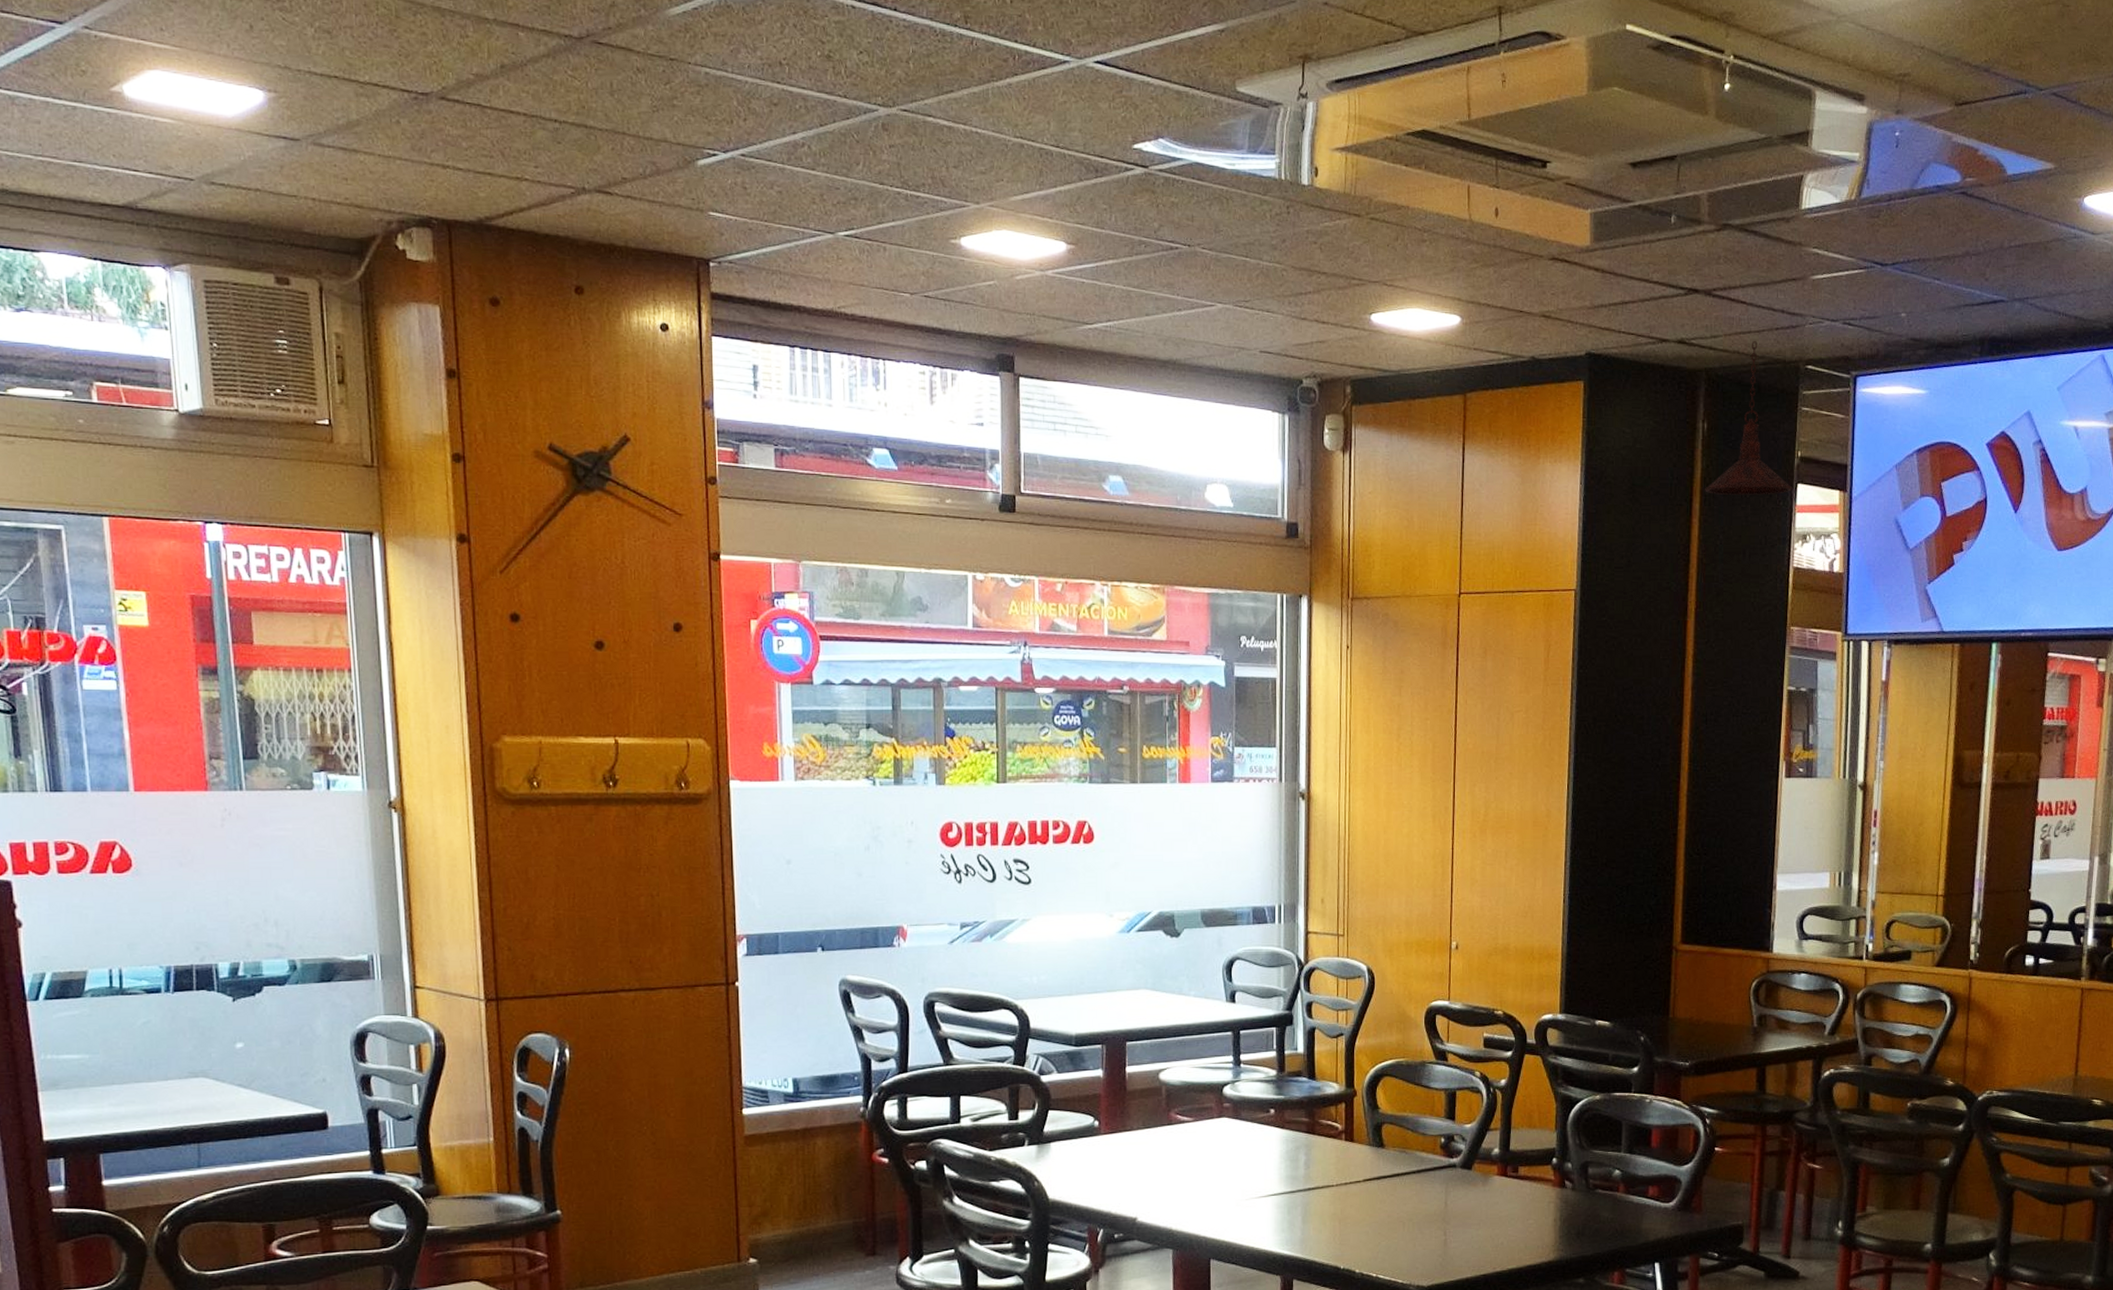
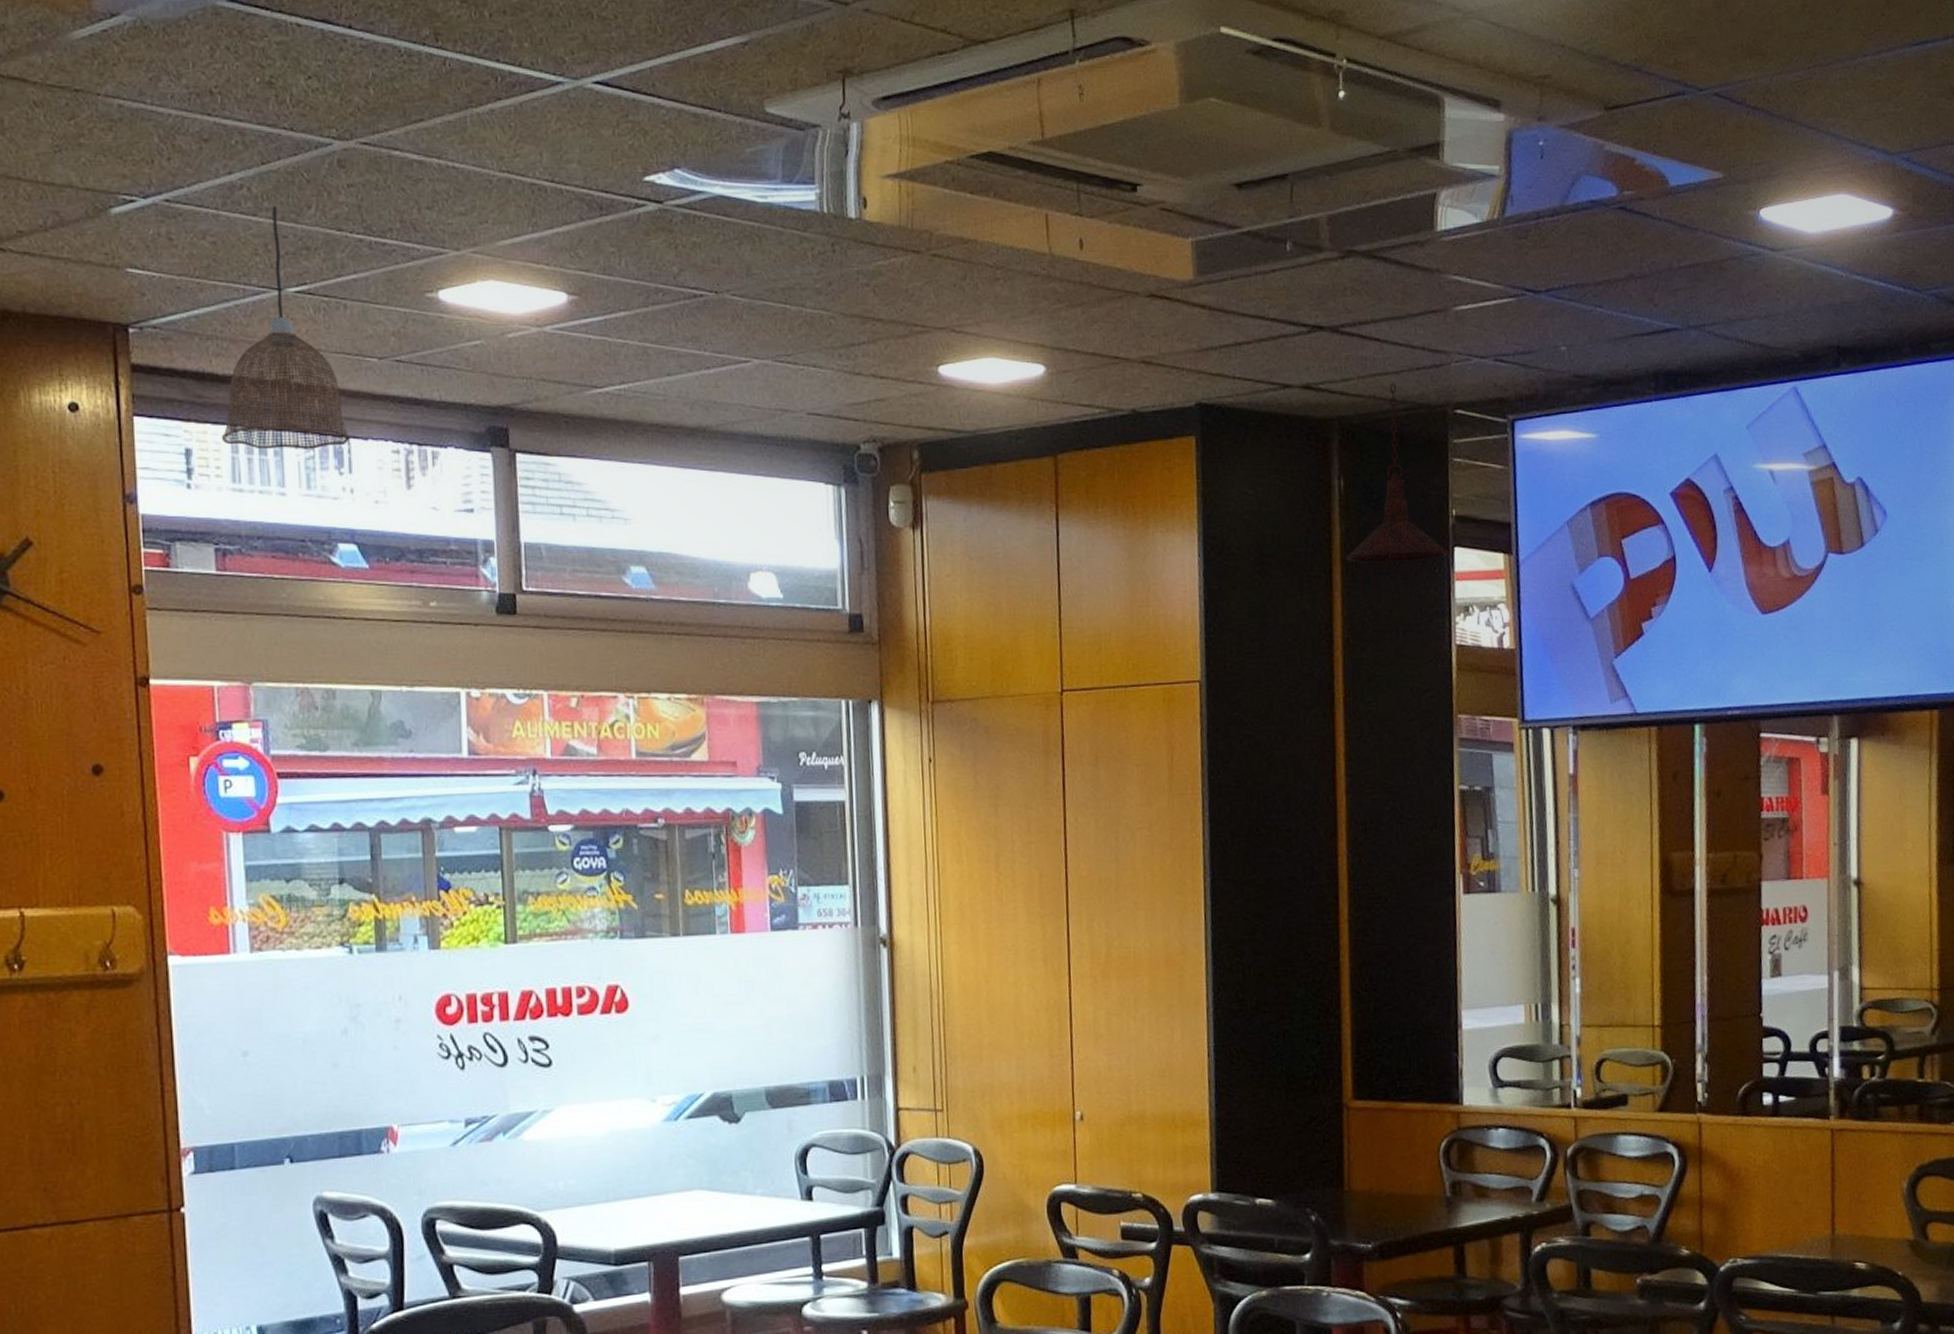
pendant lamp: none [782,162,886,369] -> present [221,206,351,450]

